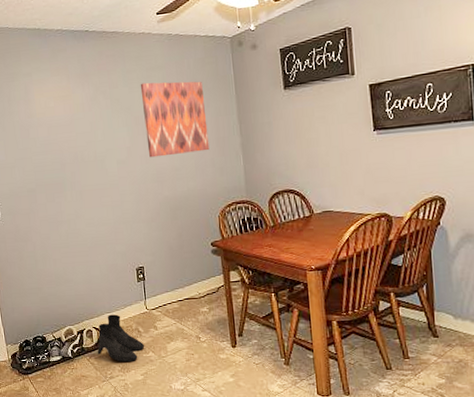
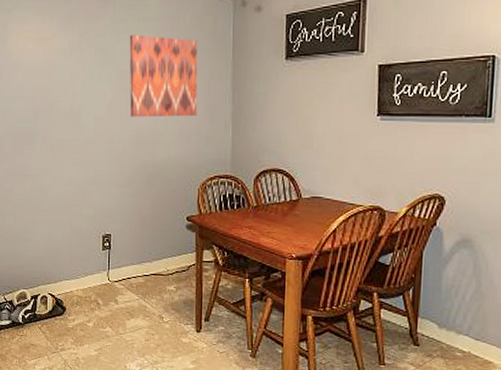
boots: present [97,314,145,362] -> none [50,282,103,335]

